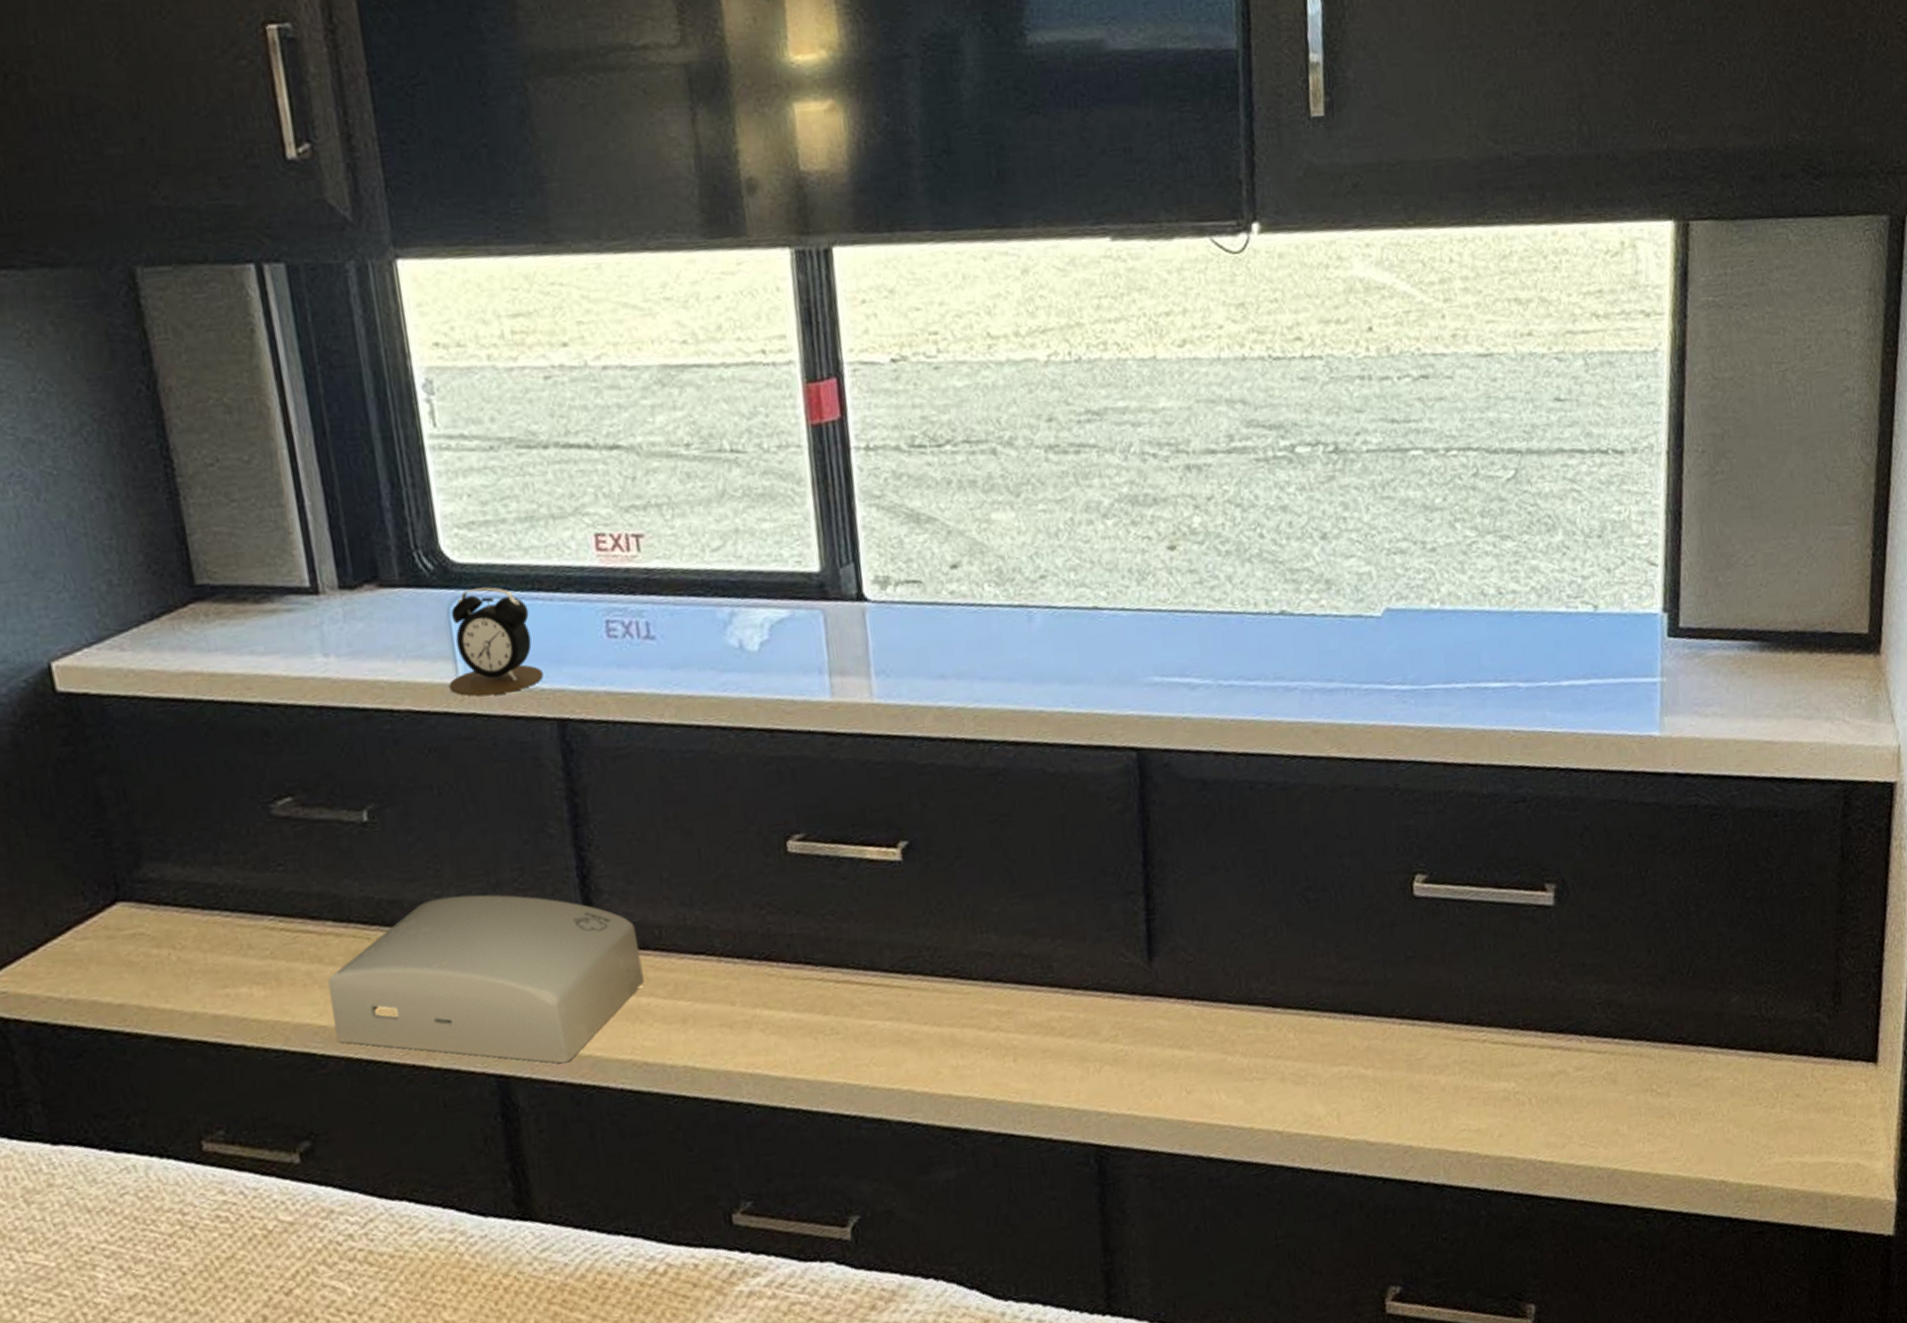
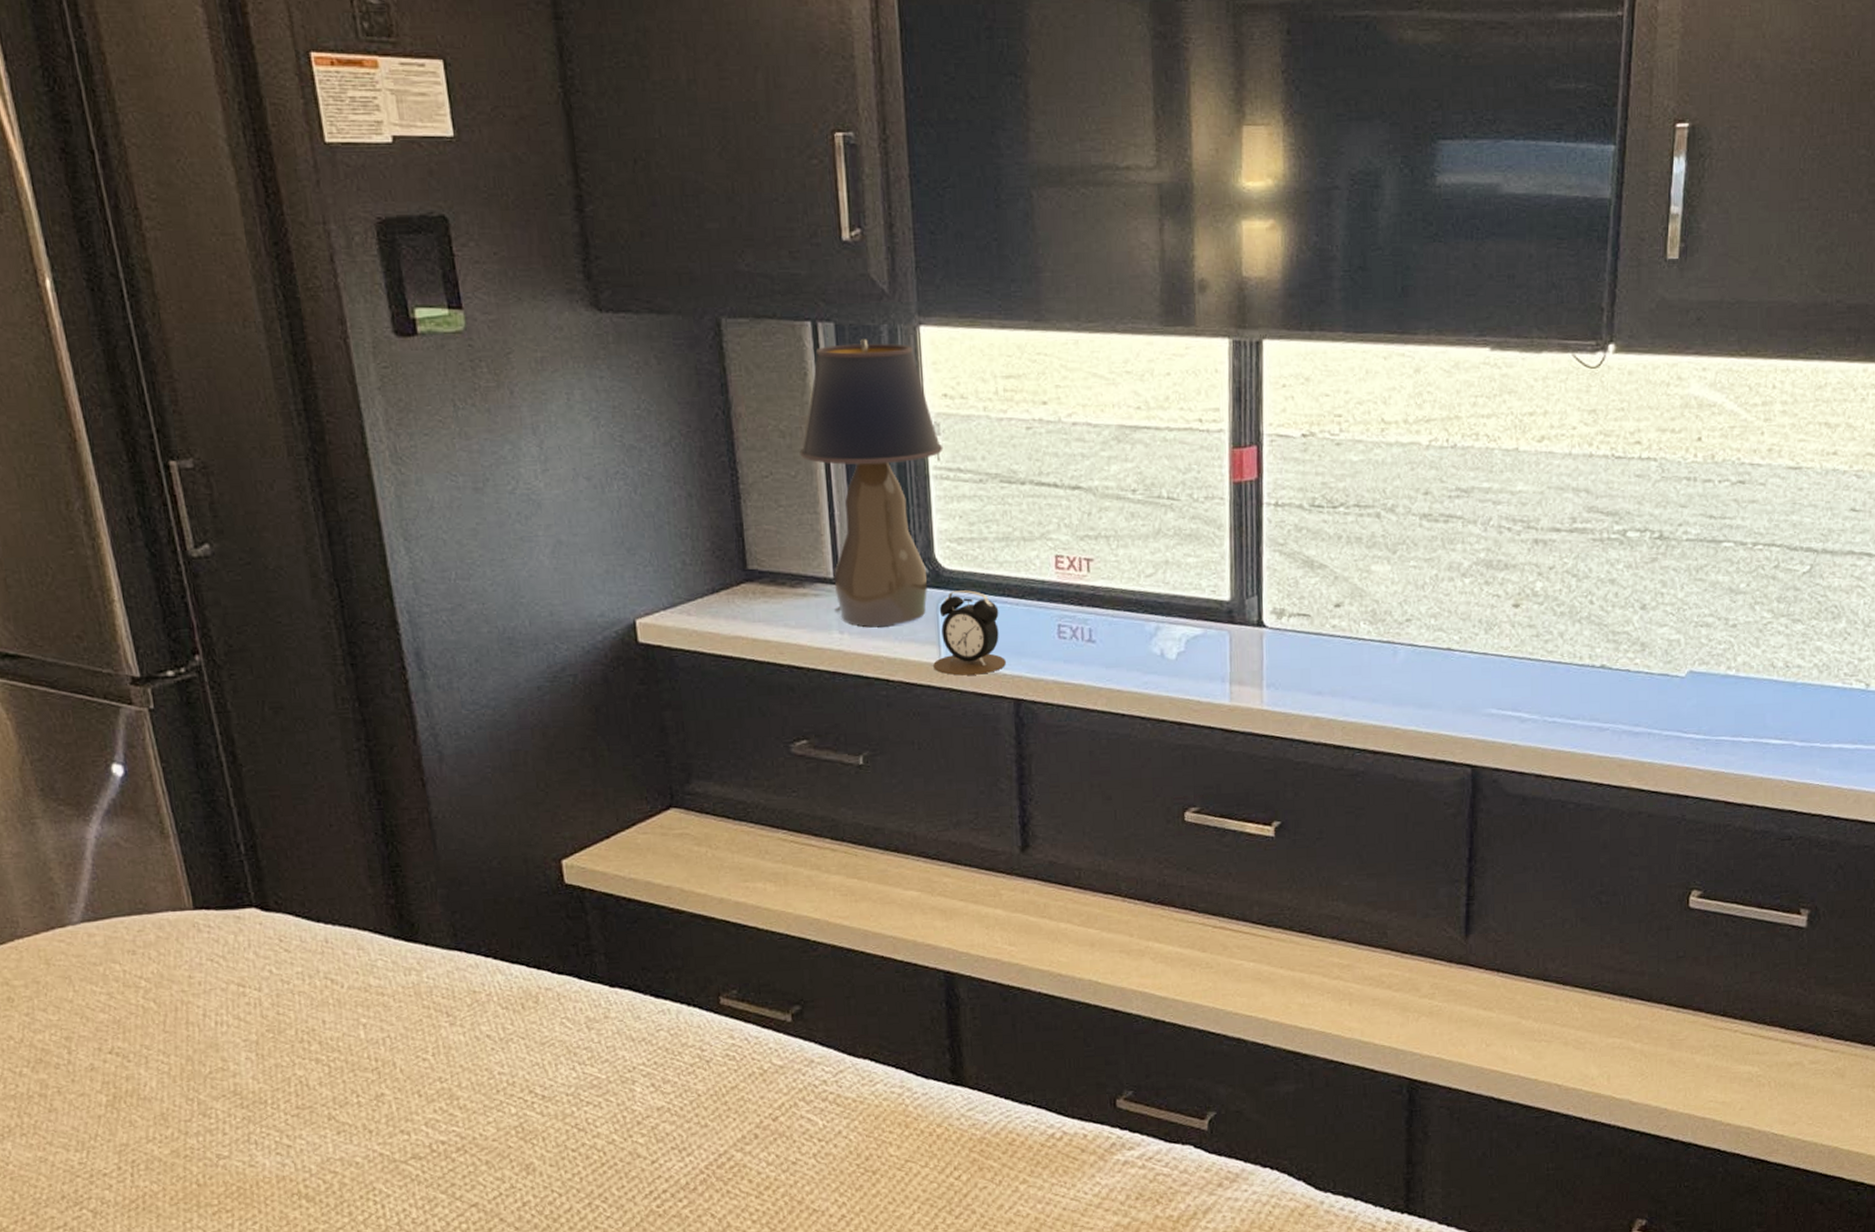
table lamp: none [252,281,440,645] -> present [799,339,944,627]
tissue dispenser: present [328,894,644,1064] -> none [823,829,1064,968]

